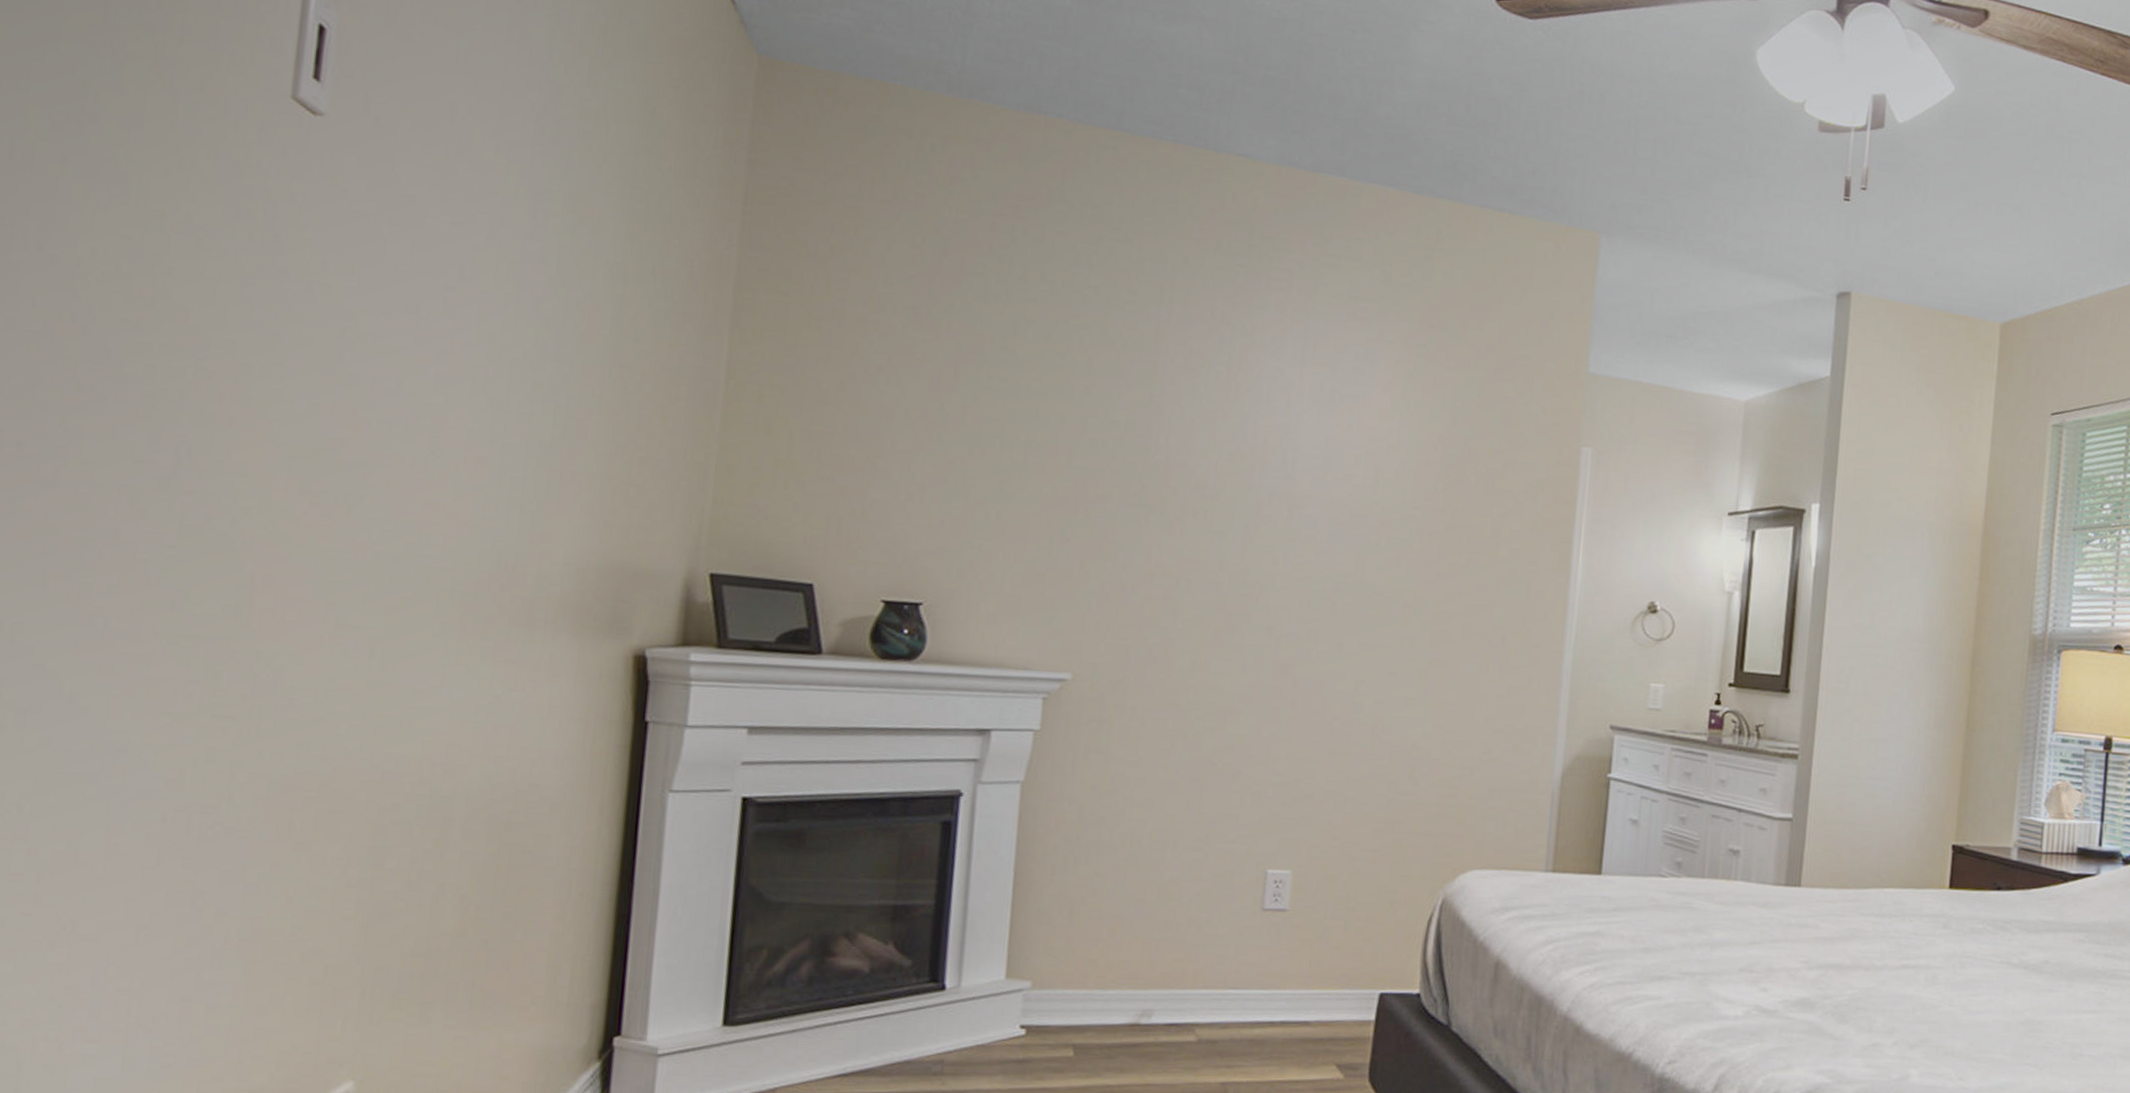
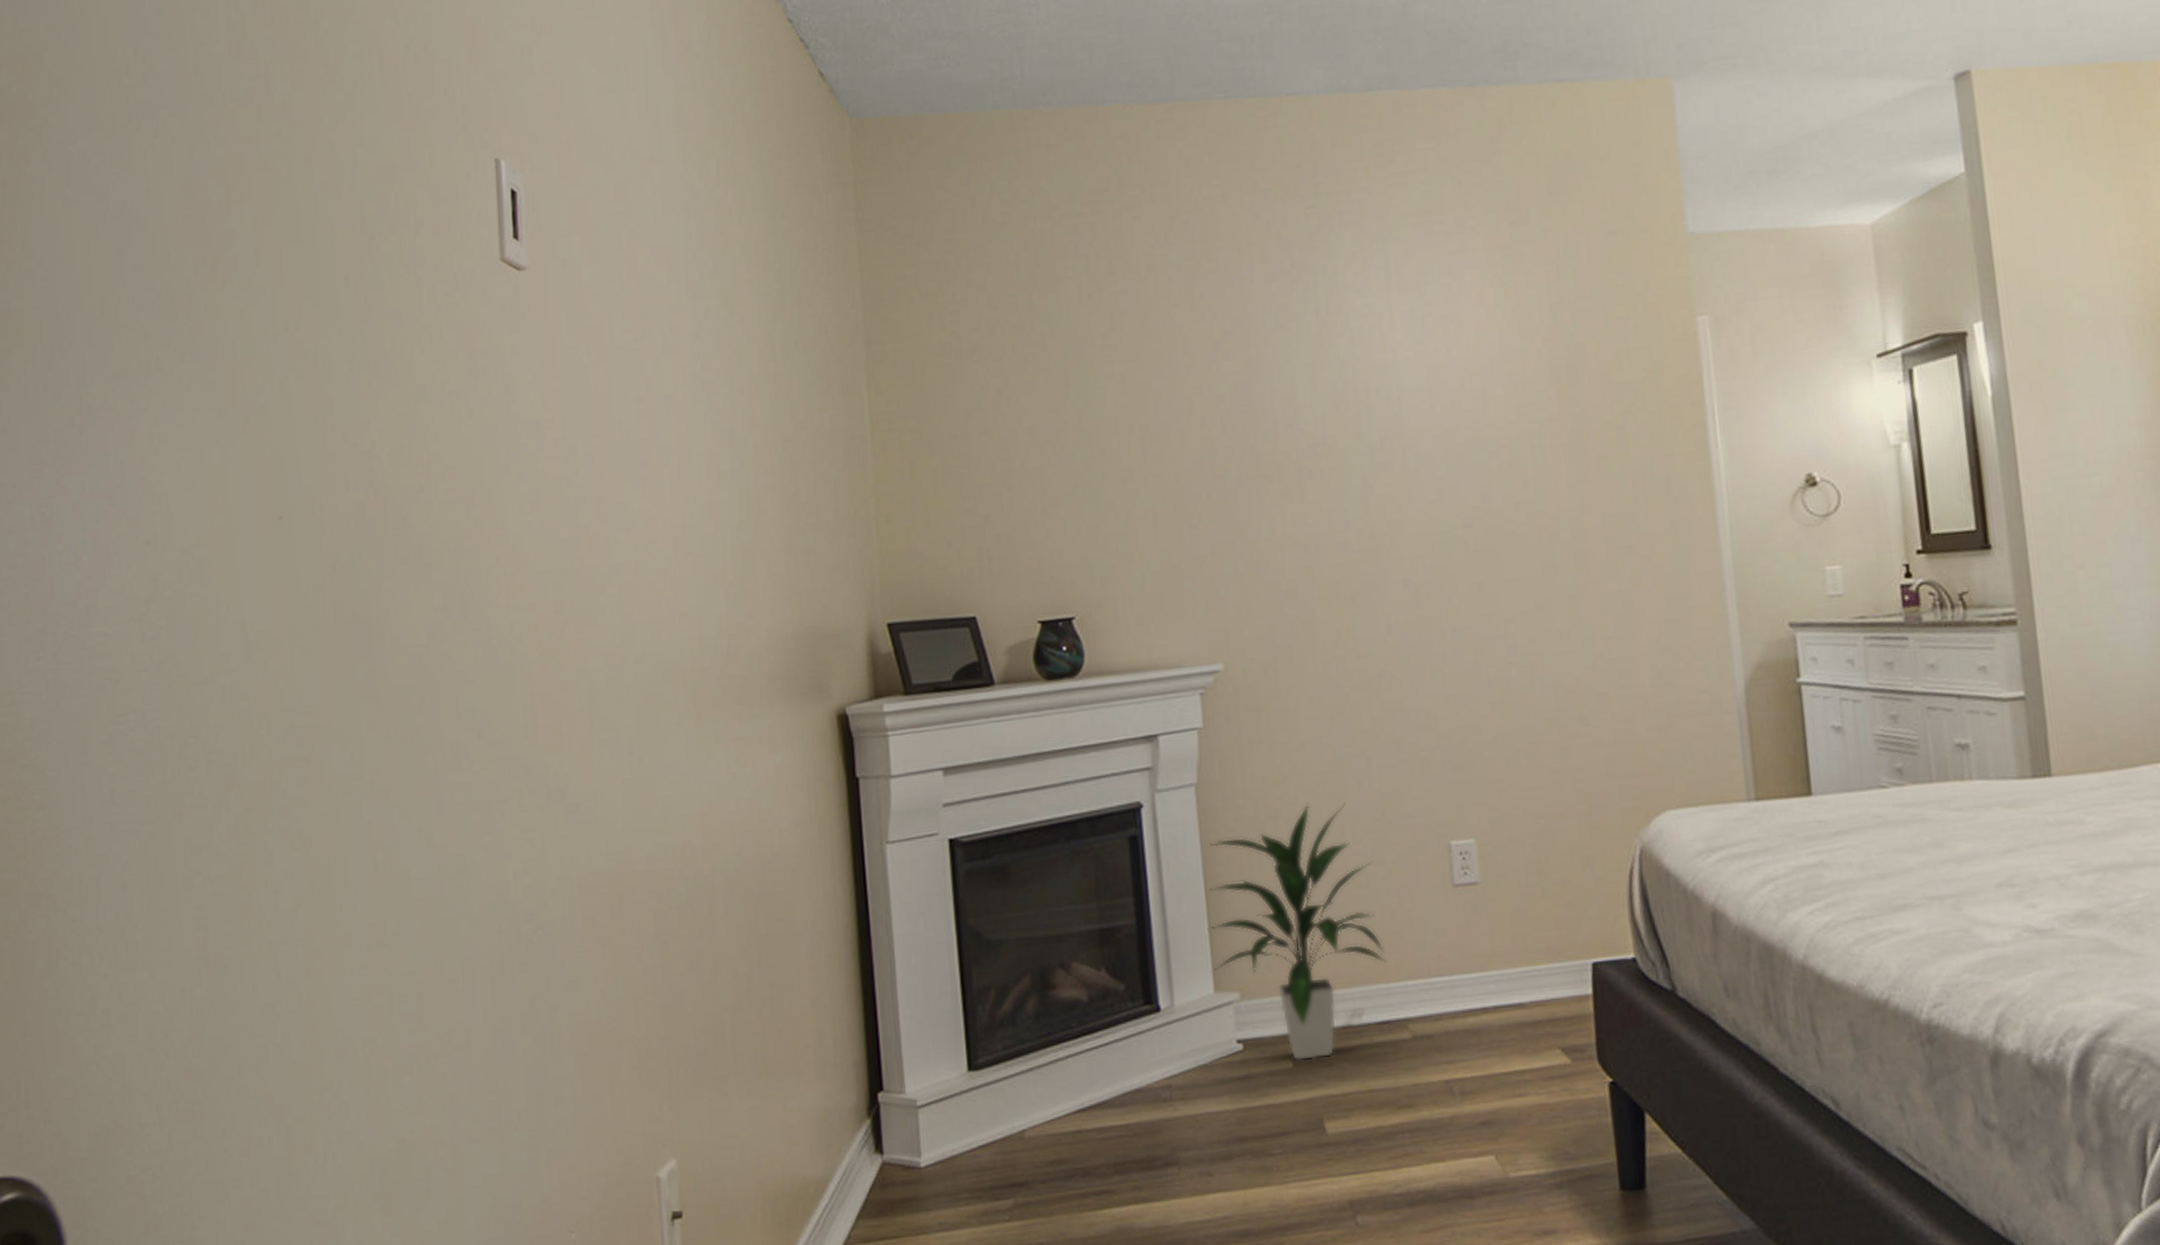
indoor plant: none [1009,815,1188,1052] -> present [1207,802,1387,1062]

